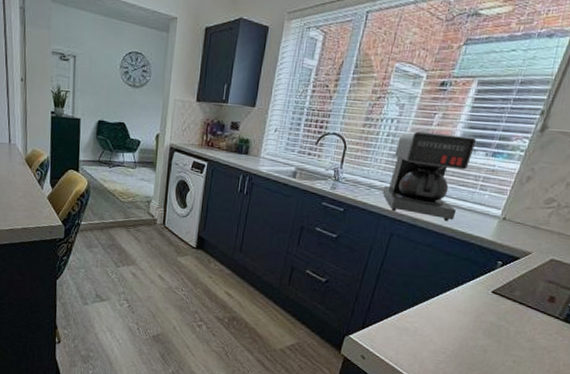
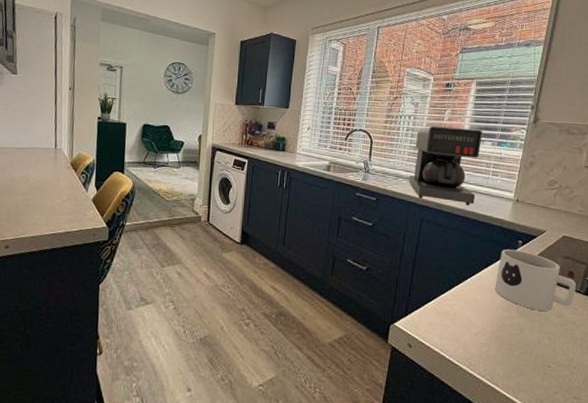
mug: none [463,269,556,335] -> present [495,249,576,311]

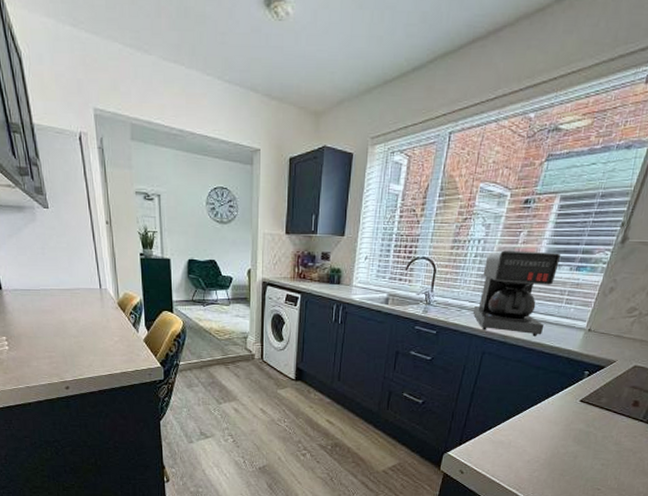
mug: present [495,249,576,311] -> none [553,380,640,439]

